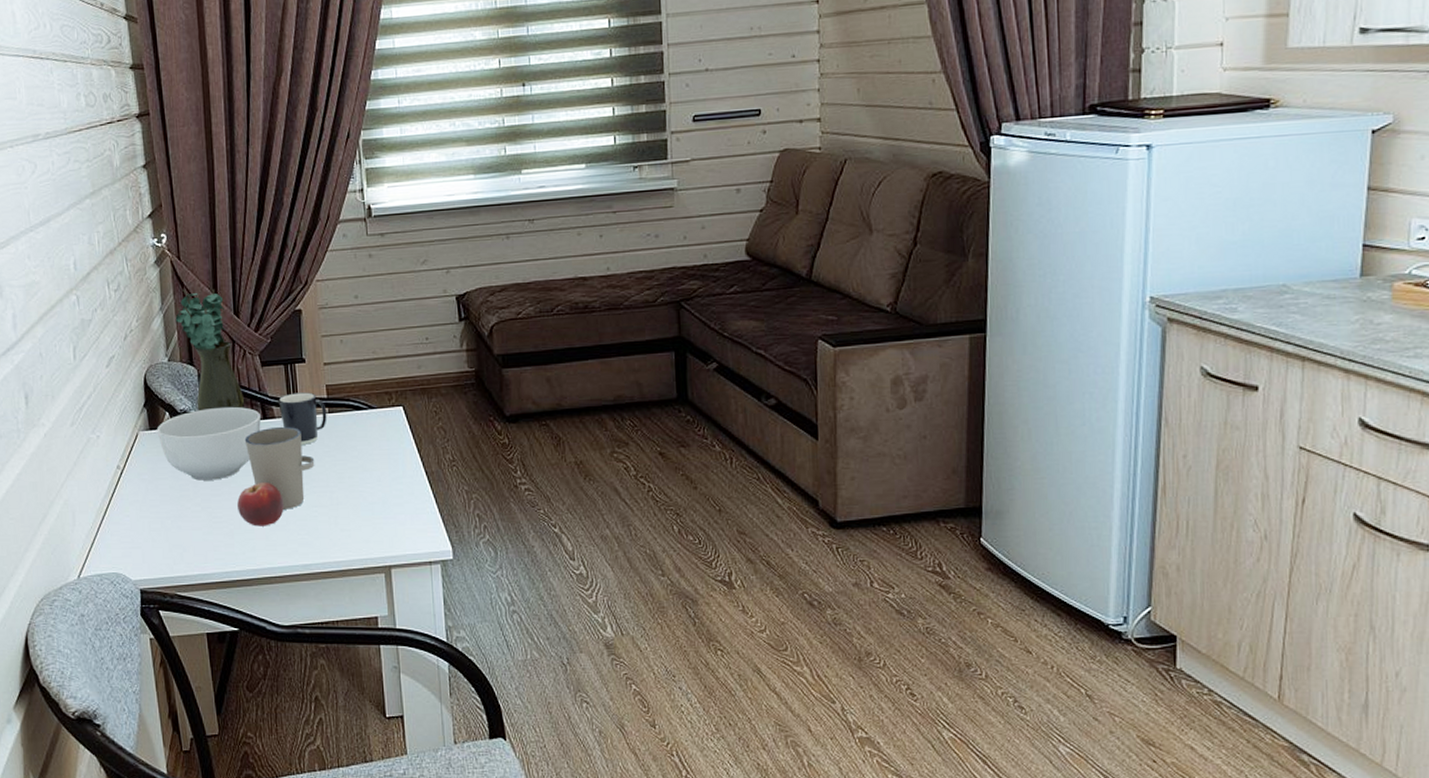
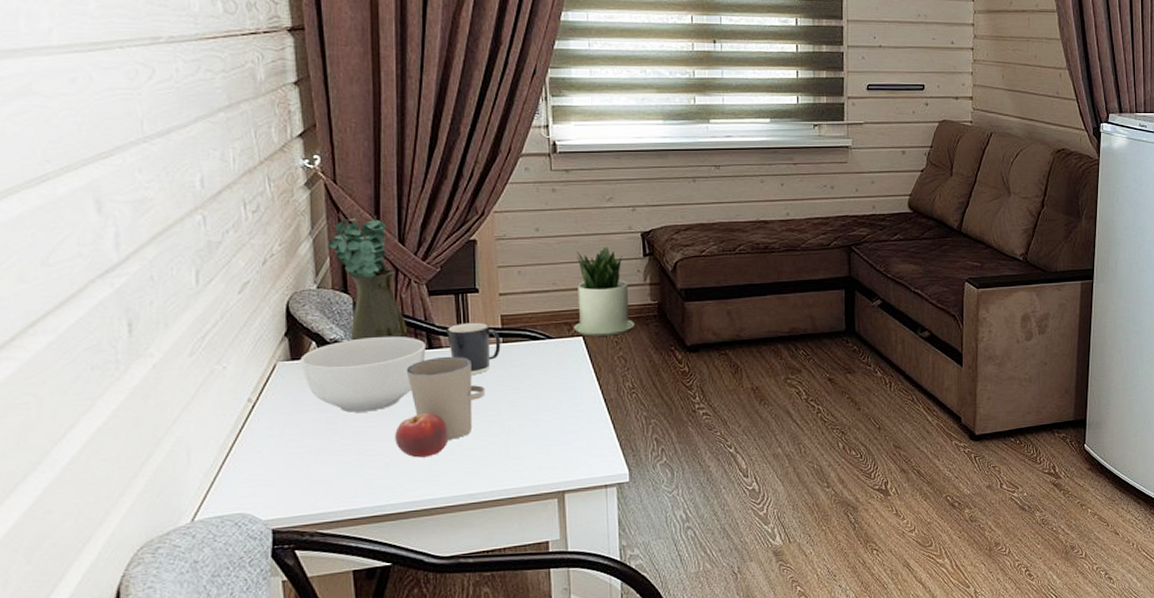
planter: none [394,312,454,406] -> present [574,247,635,337]

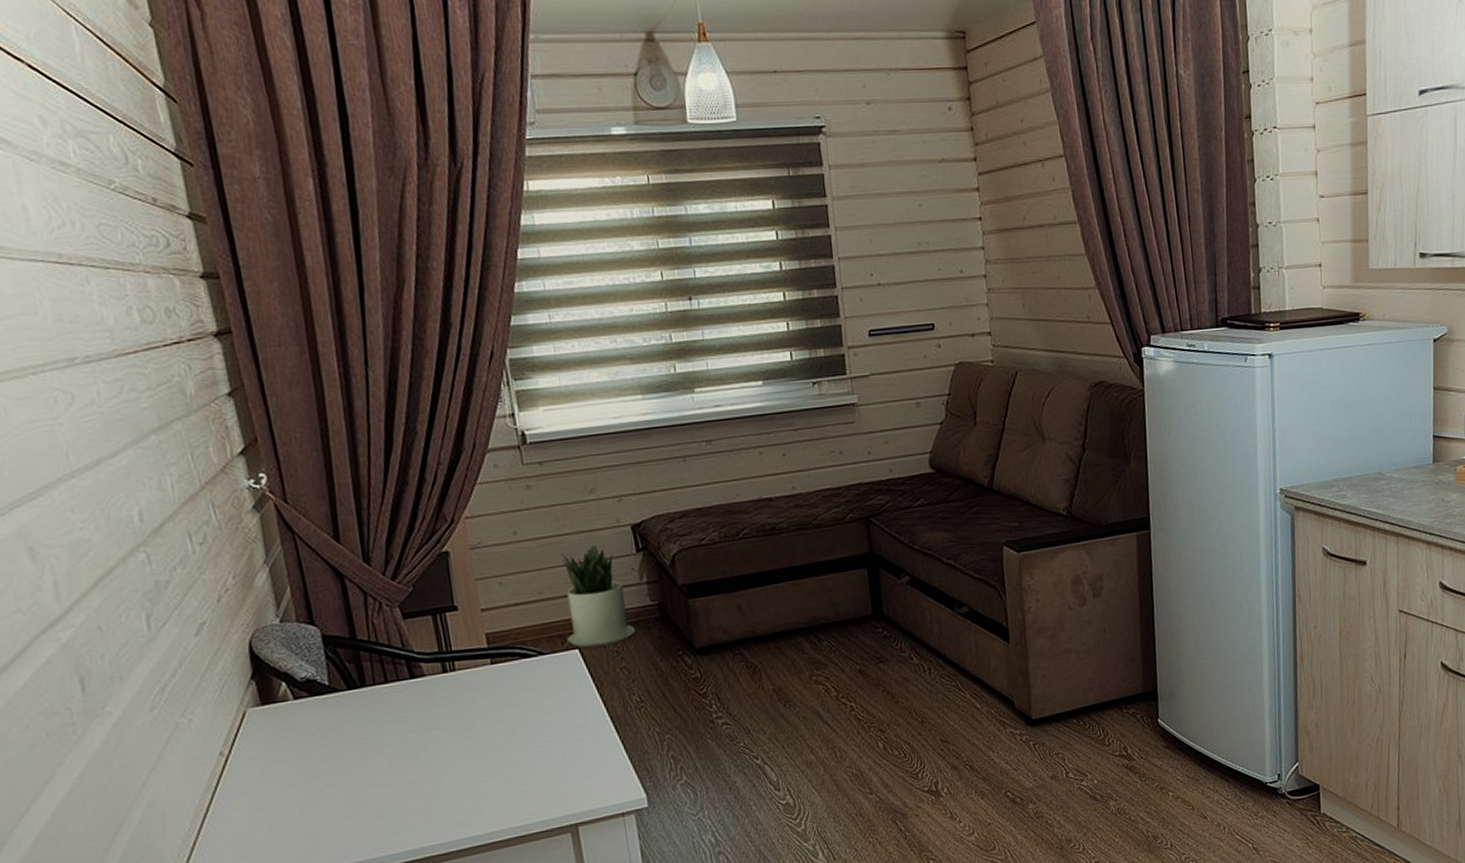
bowl: present [300,336,426,413] -> none [271,667,408,758]
vase: present [327,213,407,341] -> none [285,534,385,678]
fruit: present [395,413,449,458] -> none [384,750,444,802]
cup: present [406,356,486,440] -> none [388,684,479,778]
mug: present [446,322,501,374] -> none [427,643,490,703]

